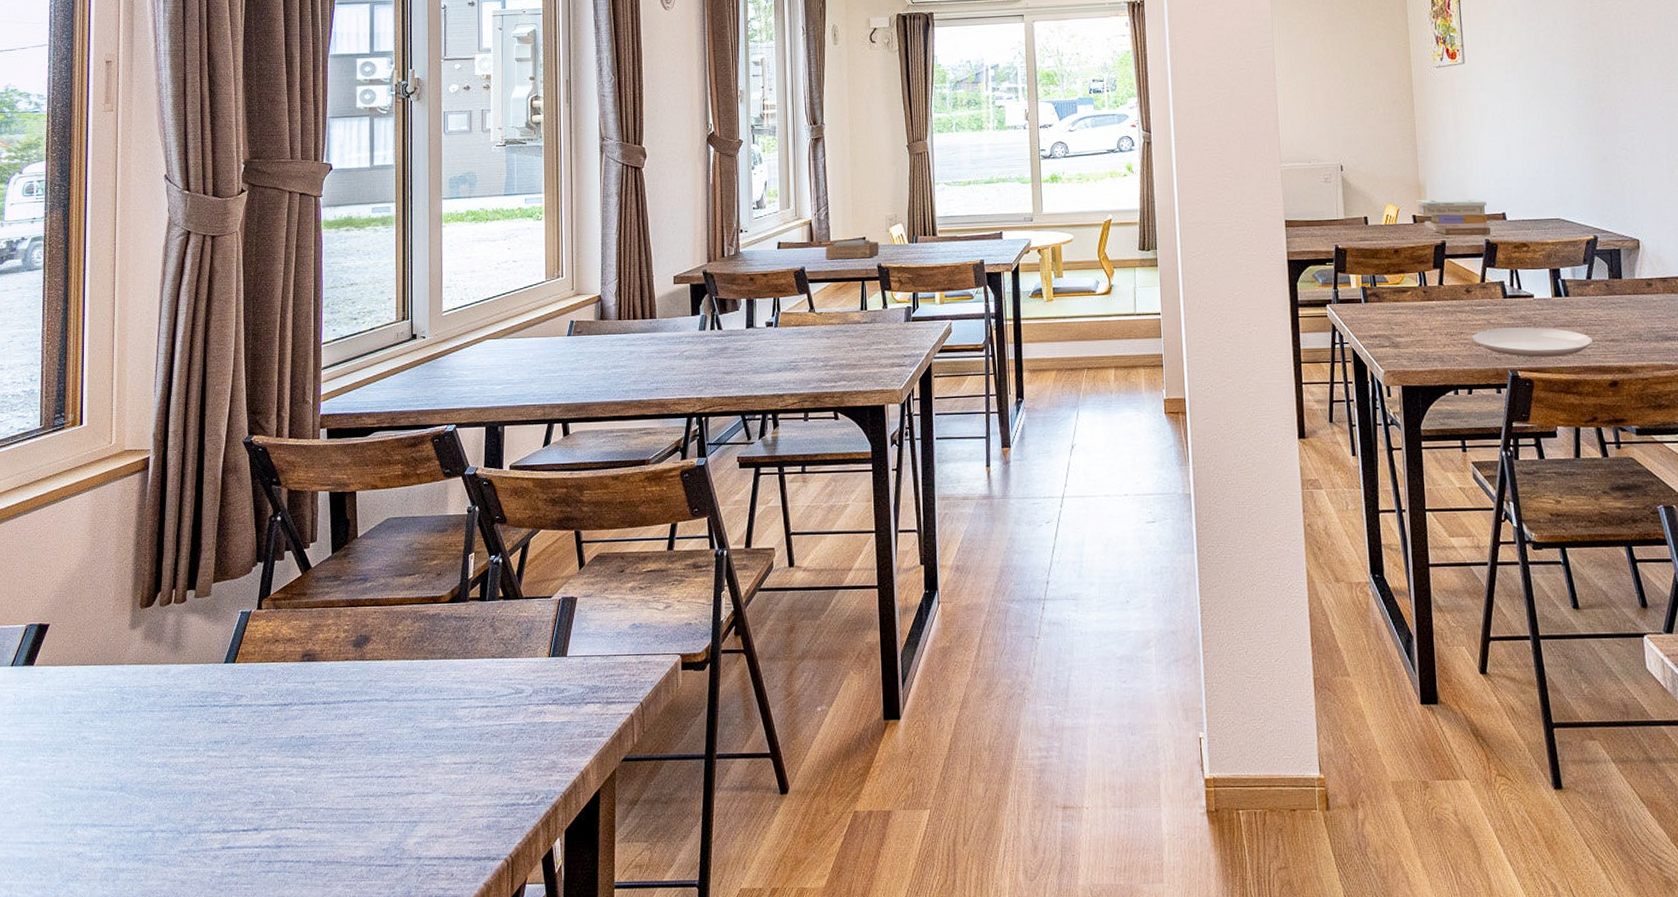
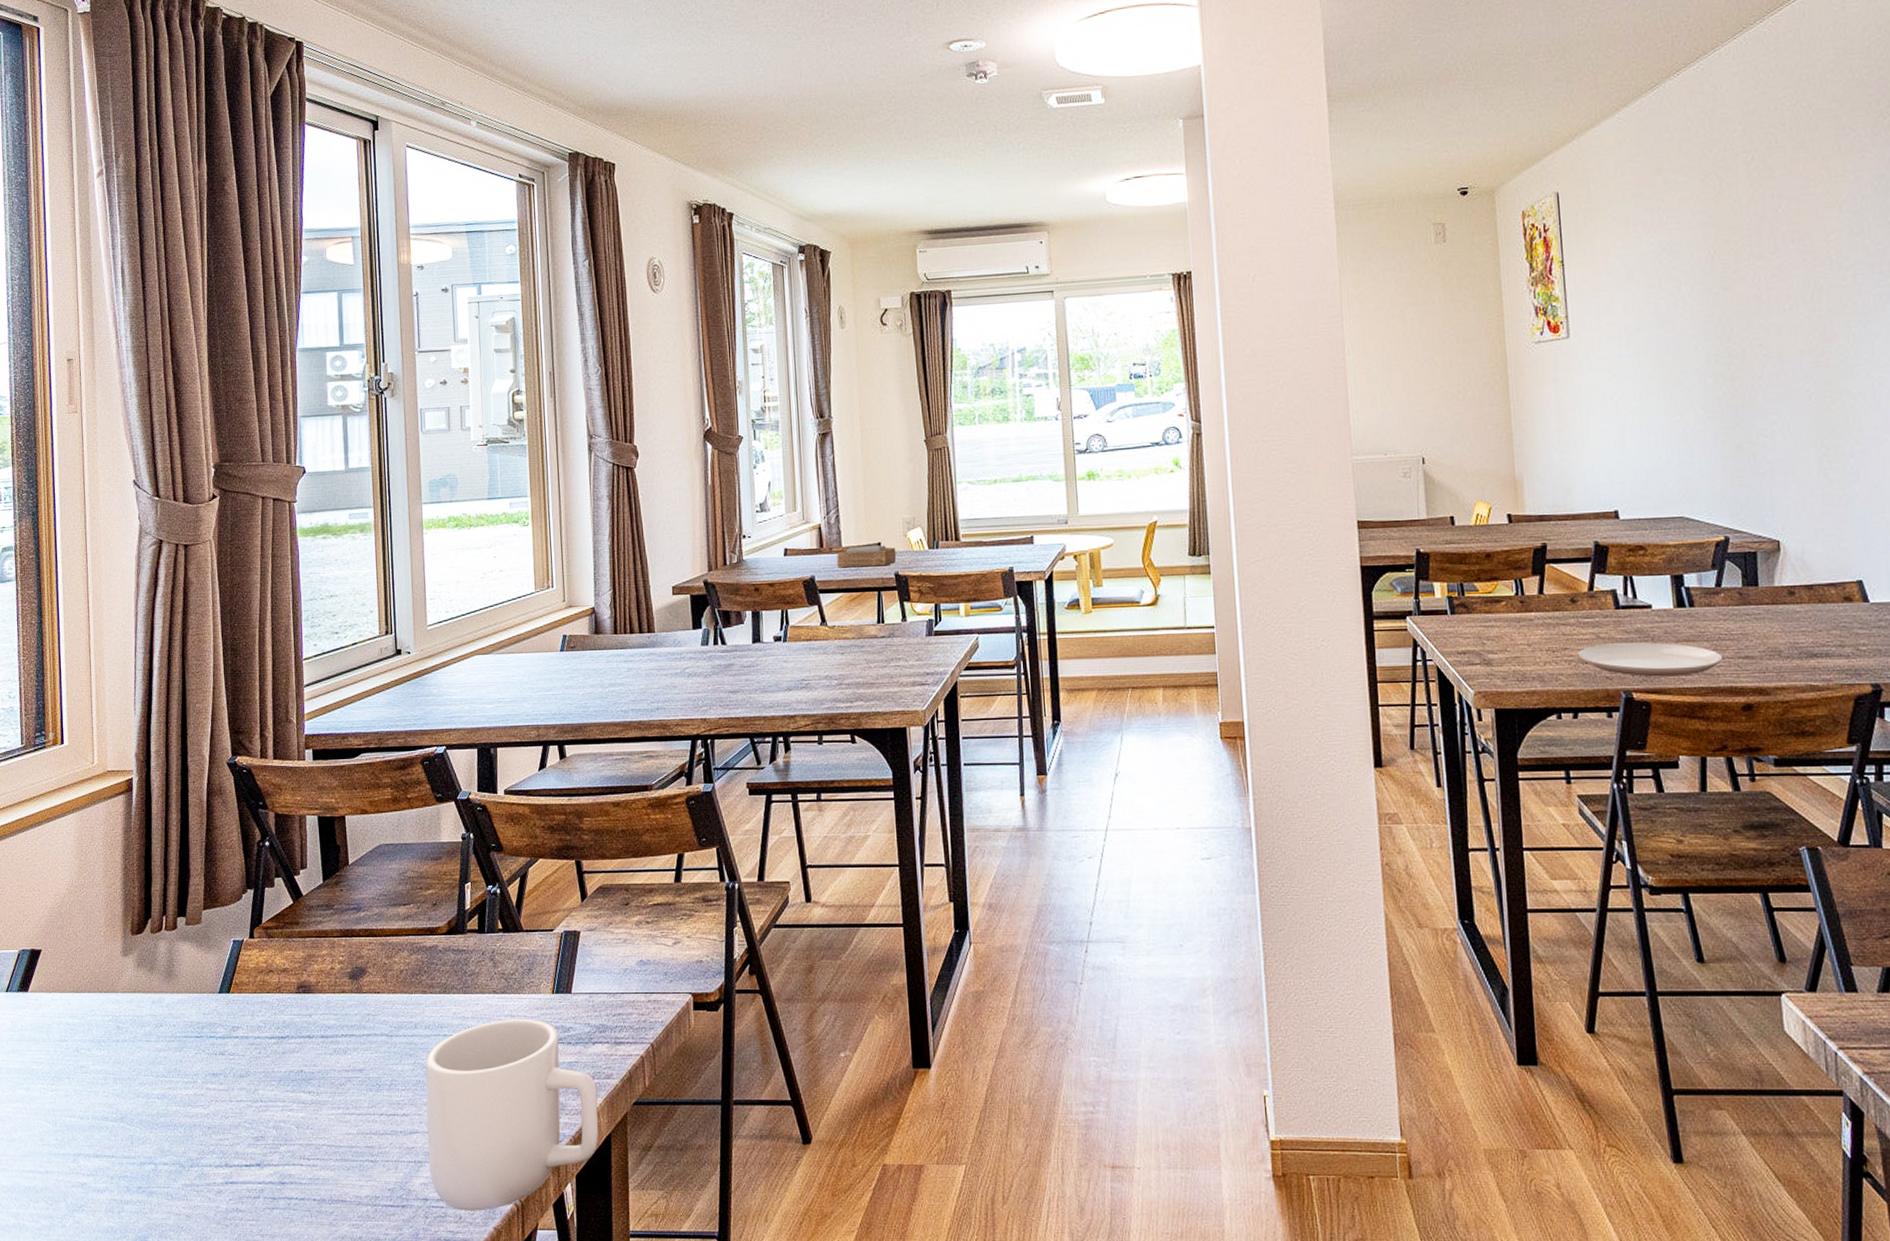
mug: none [423,681,589,868] -> present [425,1018,599,1211]
books: present [1414,199,1491,236] -> none [1510,495,1601,538]

